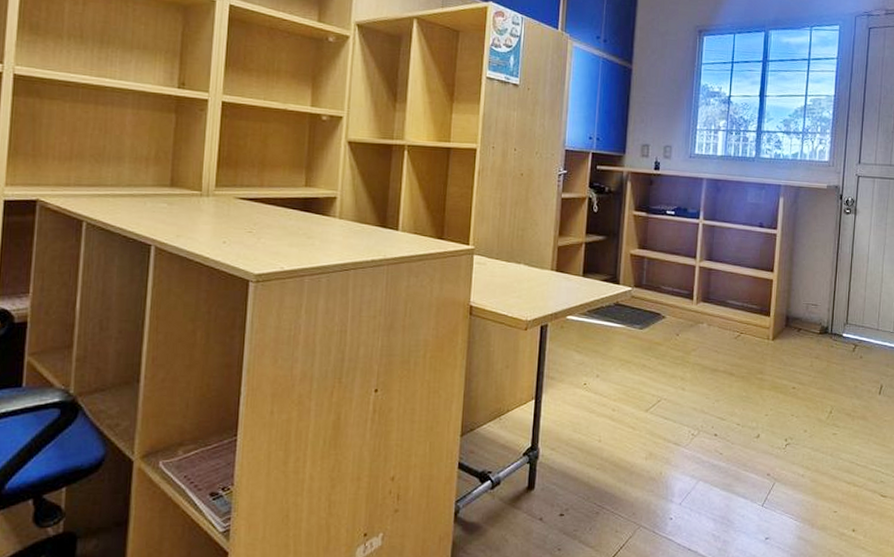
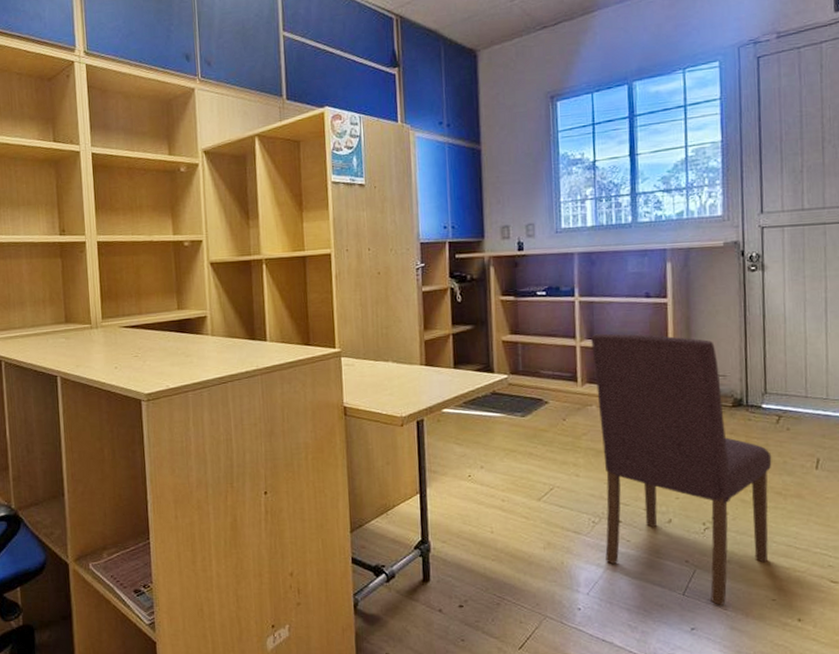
dining chair: none [699,256,846,516] -> present [591,333,772,605]

